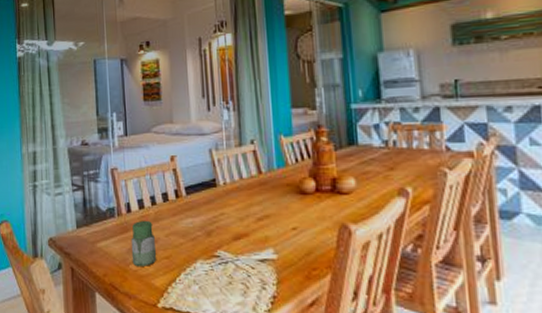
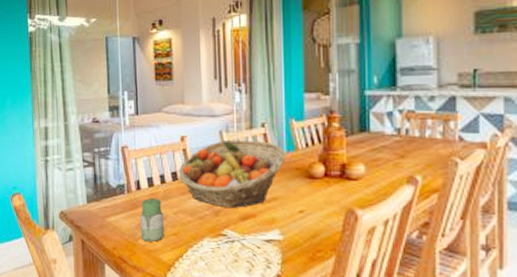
fruit basket: none [168,157,276,227] -> present [178,139,286,208]

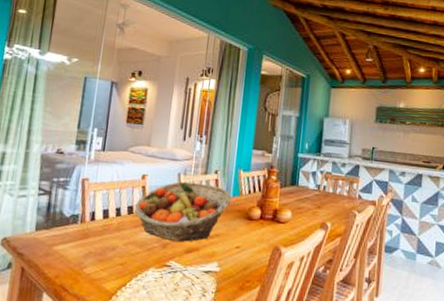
jar: present [140,197,164,242] -> none [86,228,114,271]

